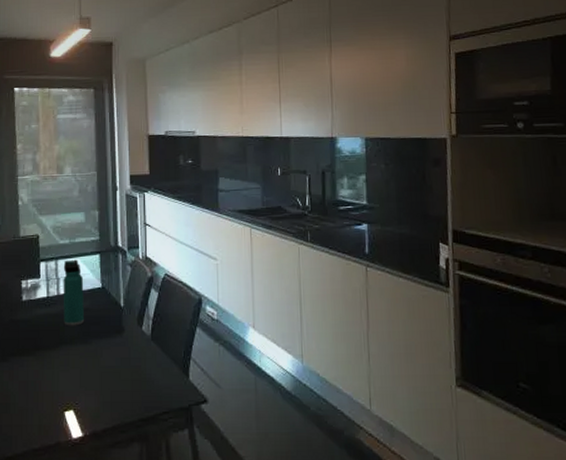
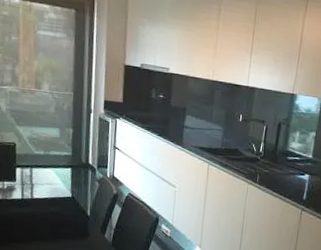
thermos bottle: present [63,259,84,326] -> none [36,169,56,227]

